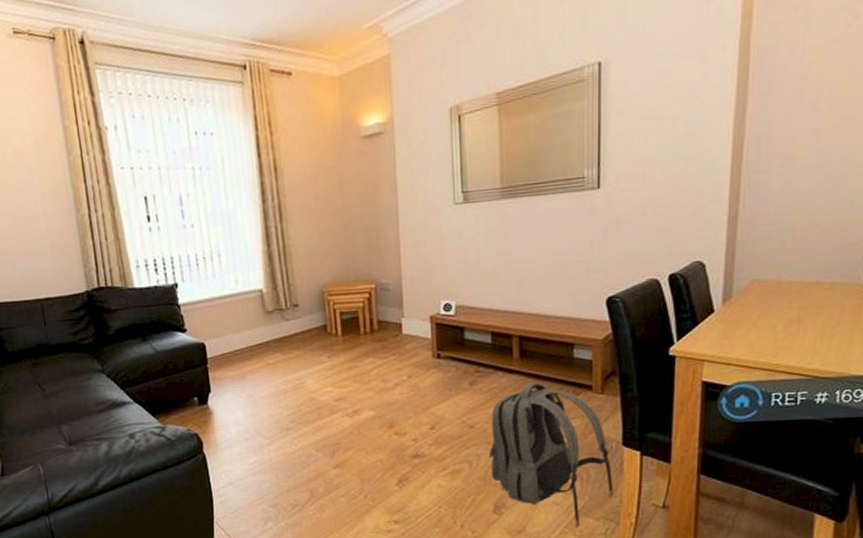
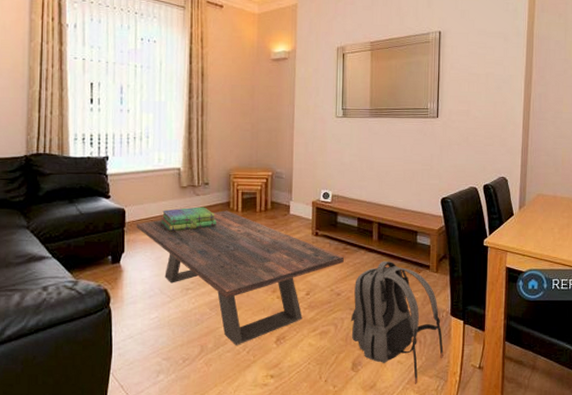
coffee table: none [219,335,476,489] -> present [136,210,344,345]
stack of books: none [247,333,313,366] -> present [161,206,216,232]

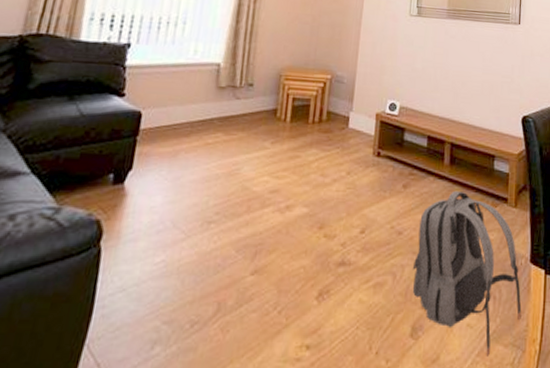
coffee table: present [136,210,344,345] -> none [153,119,409,302]
stack of books: present [161,206,216,232] -> none [186,113,258,145]

